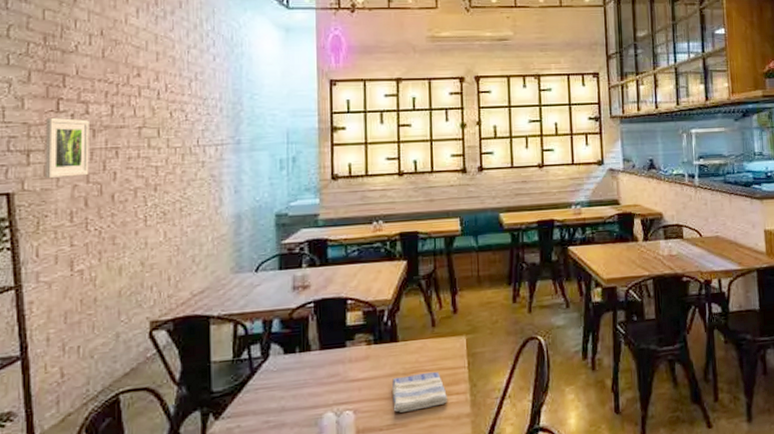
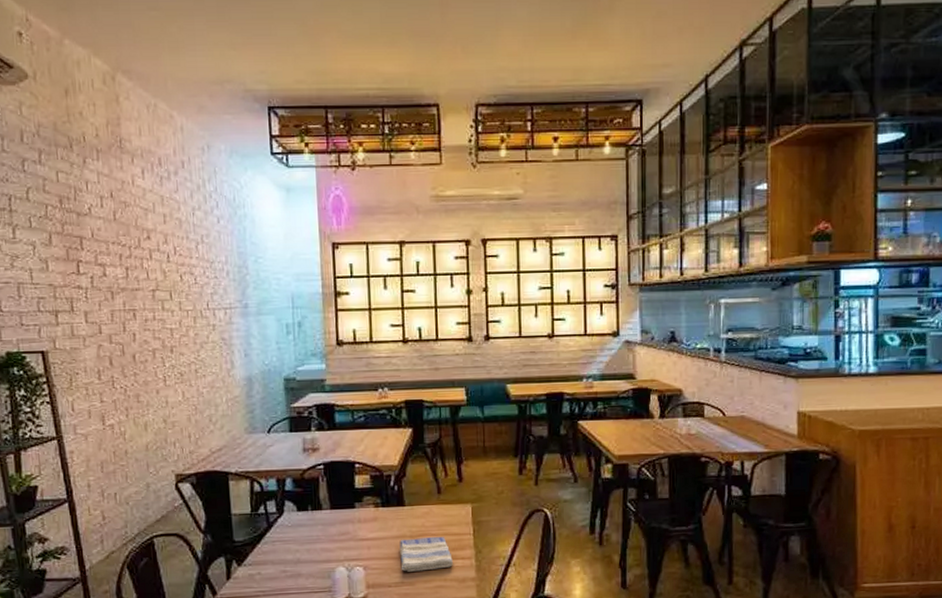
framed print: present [45,117,89,178] -> none [68,279,111,338]

